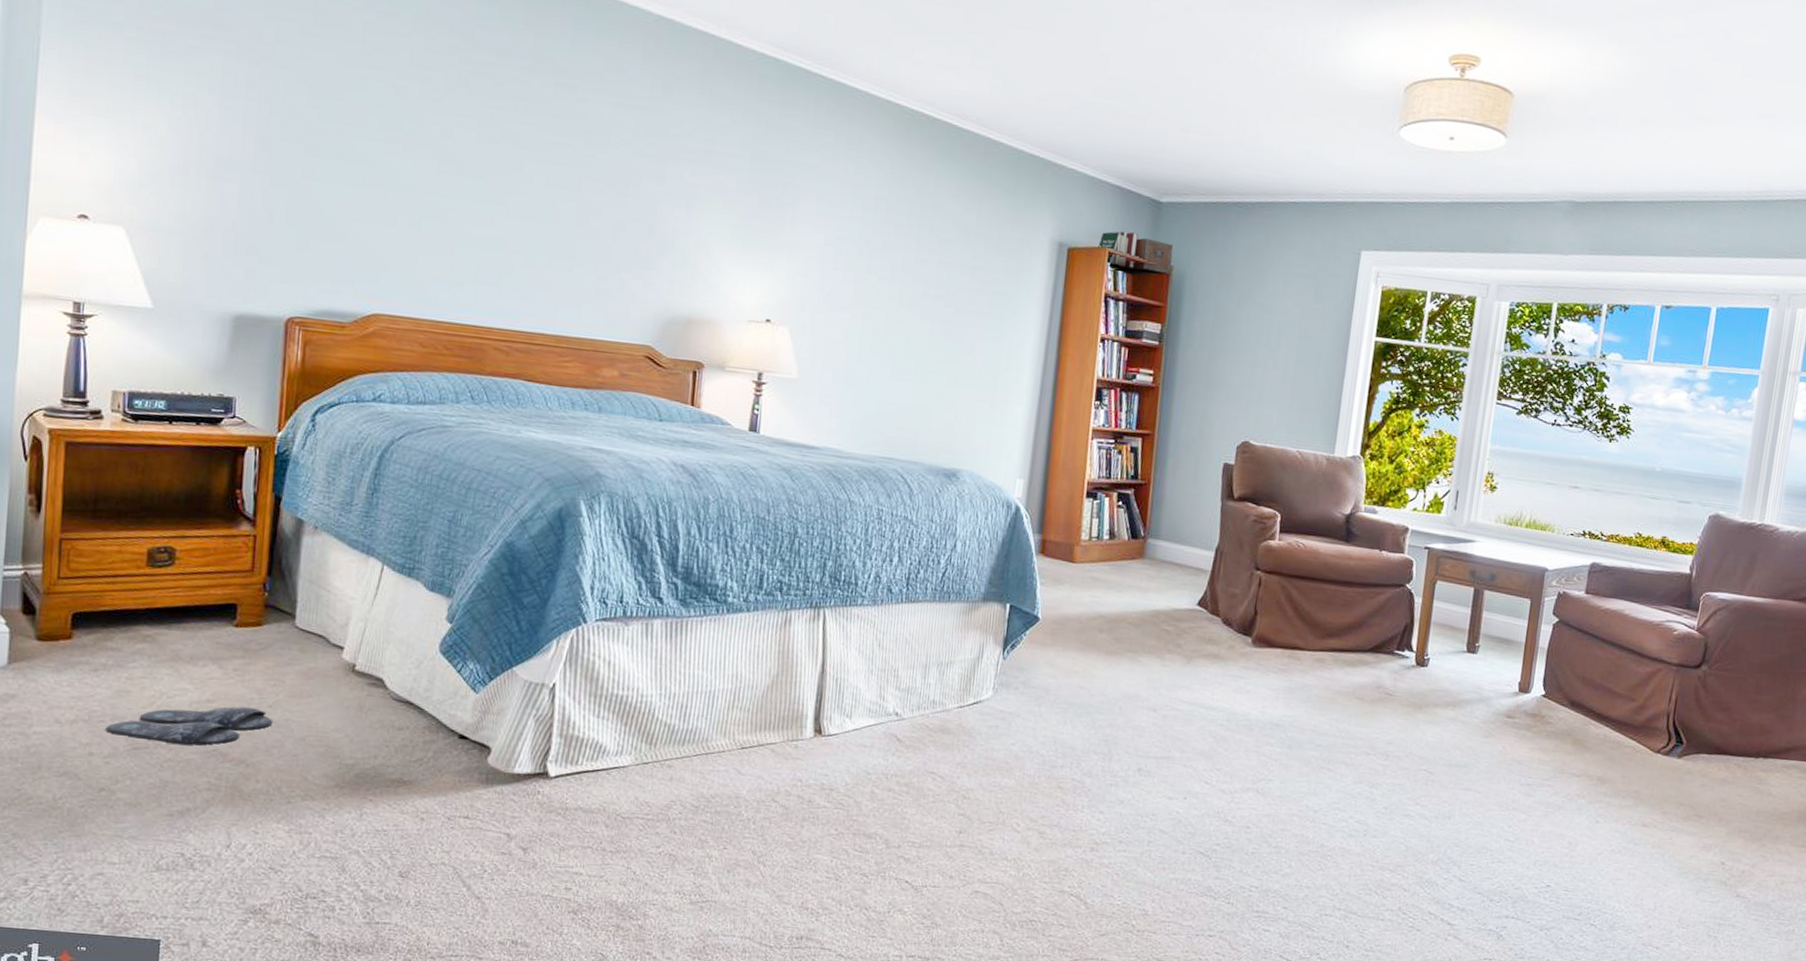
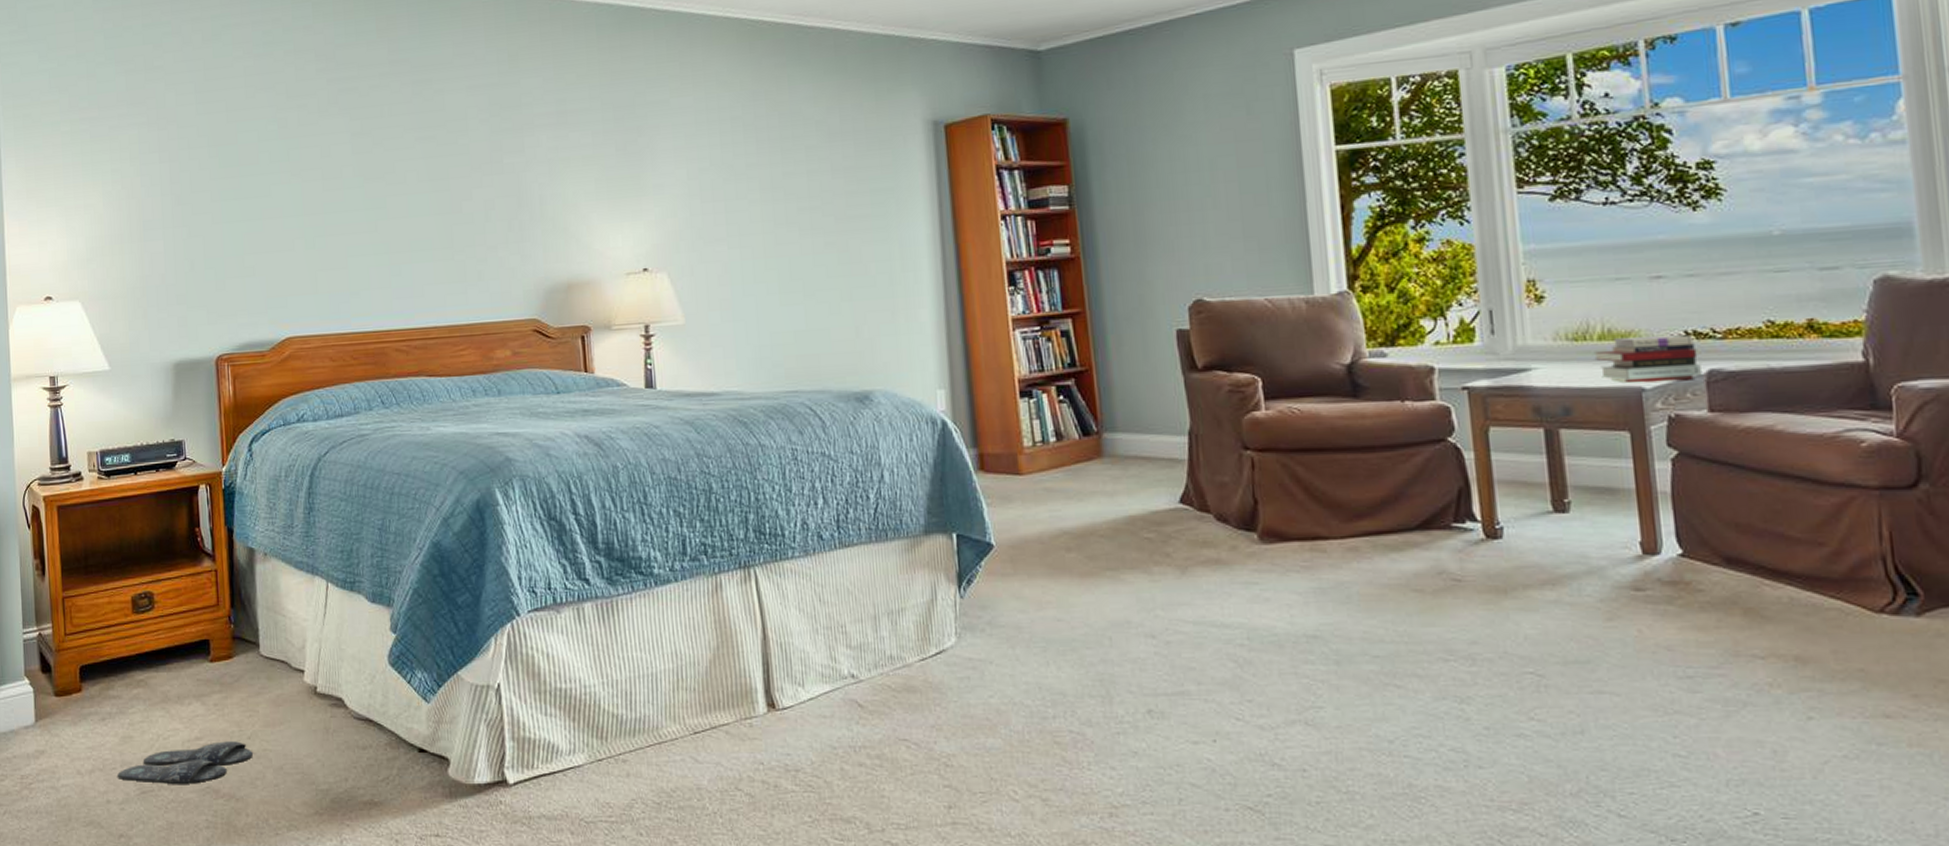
books: present [1098,231,1139,270] -> none [978,91,1024,136]
decorative box: present [1108,237,1174,276] -> none [994,93,1067,140]
books: none [1520,527,1588,568] -> present [1593,334,1702,384]

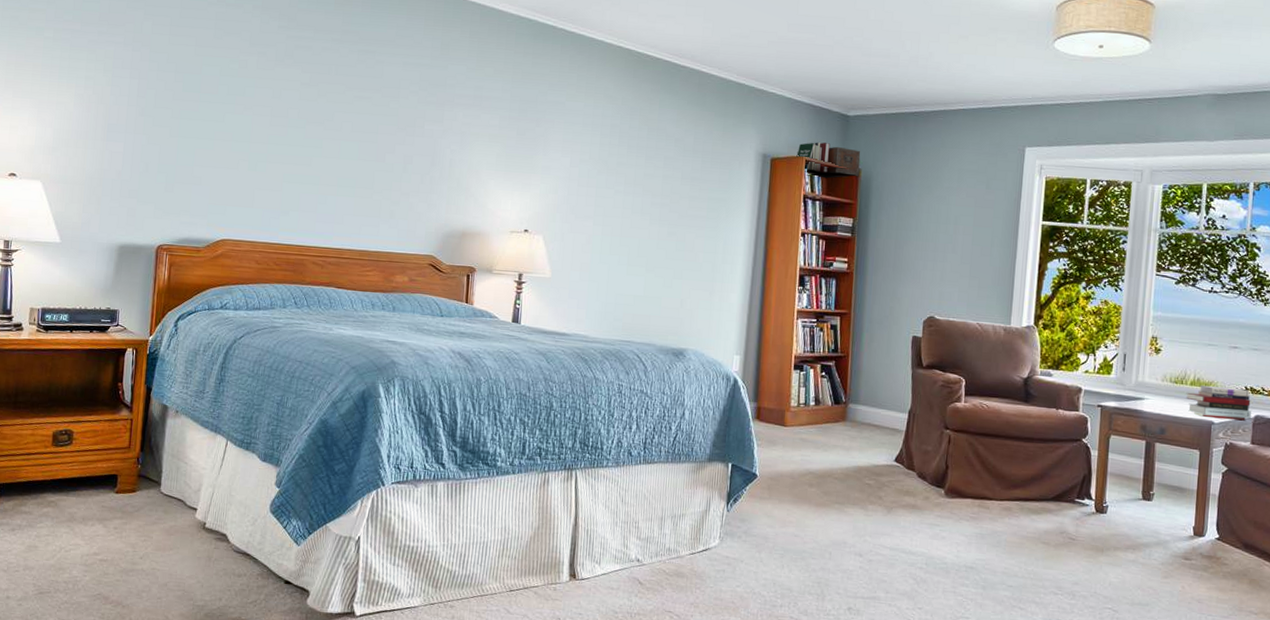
slippers: present [118,741,253,784] -> none [19,558,143,590]
books: none [978,91,1024,136] -> present [796,142,831,174]
decorative box: none [994,93,1067,140] -> present [805,146,861,179]

